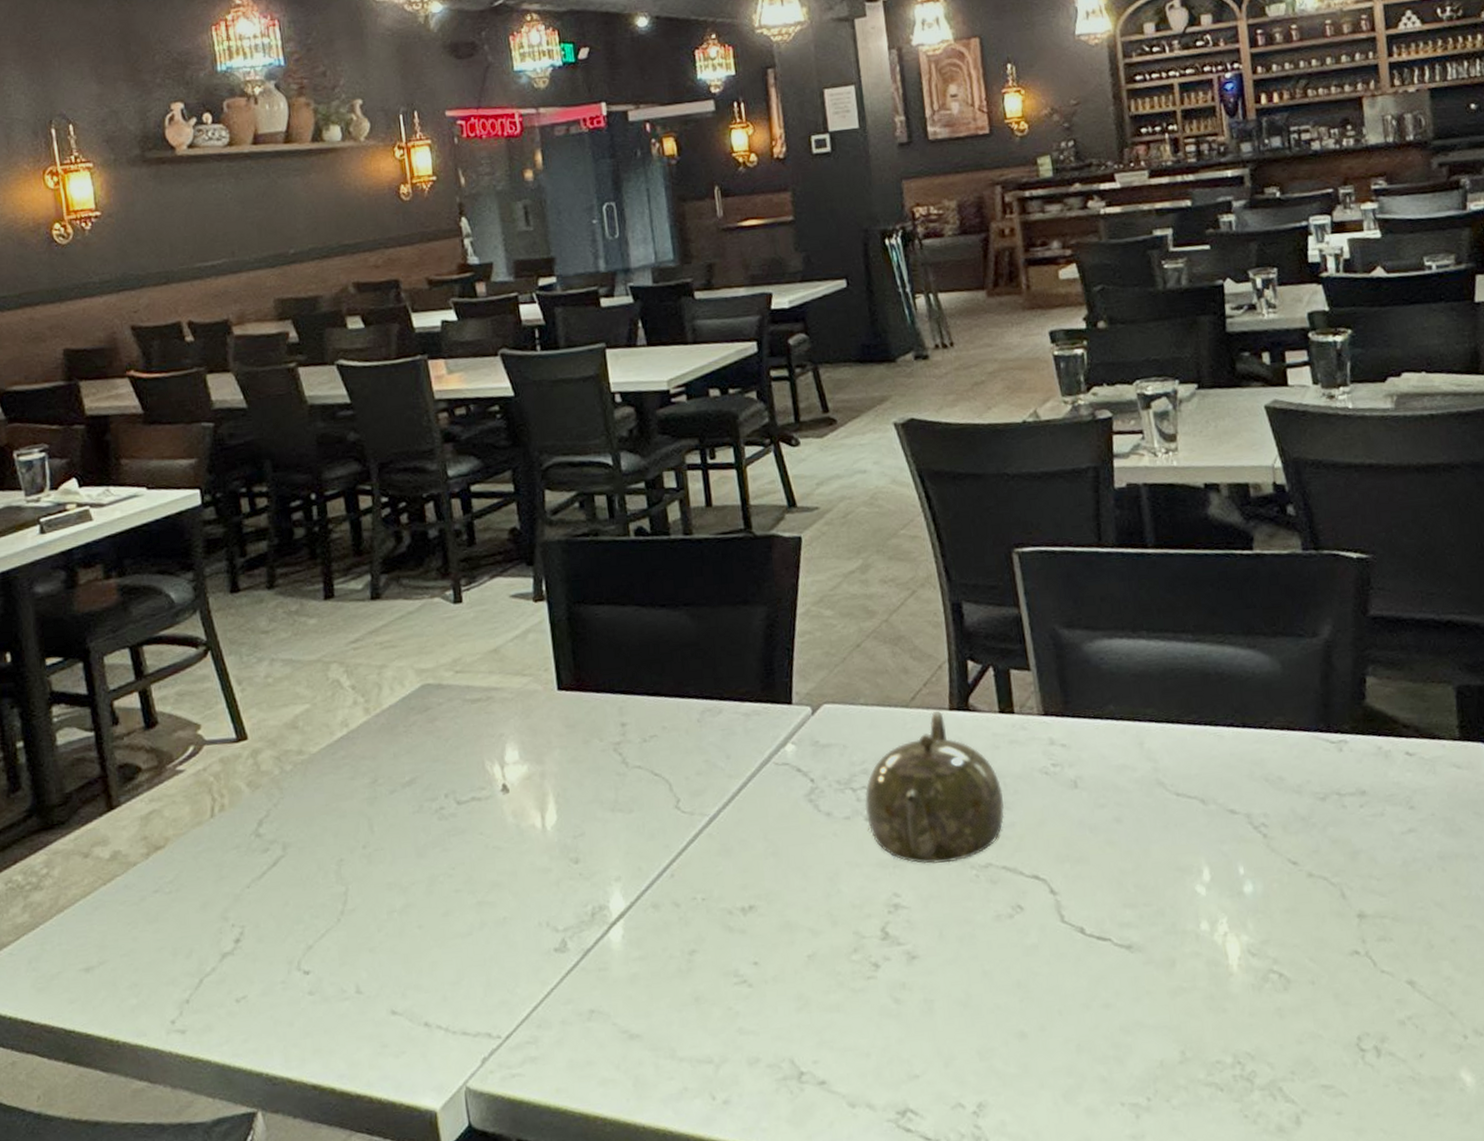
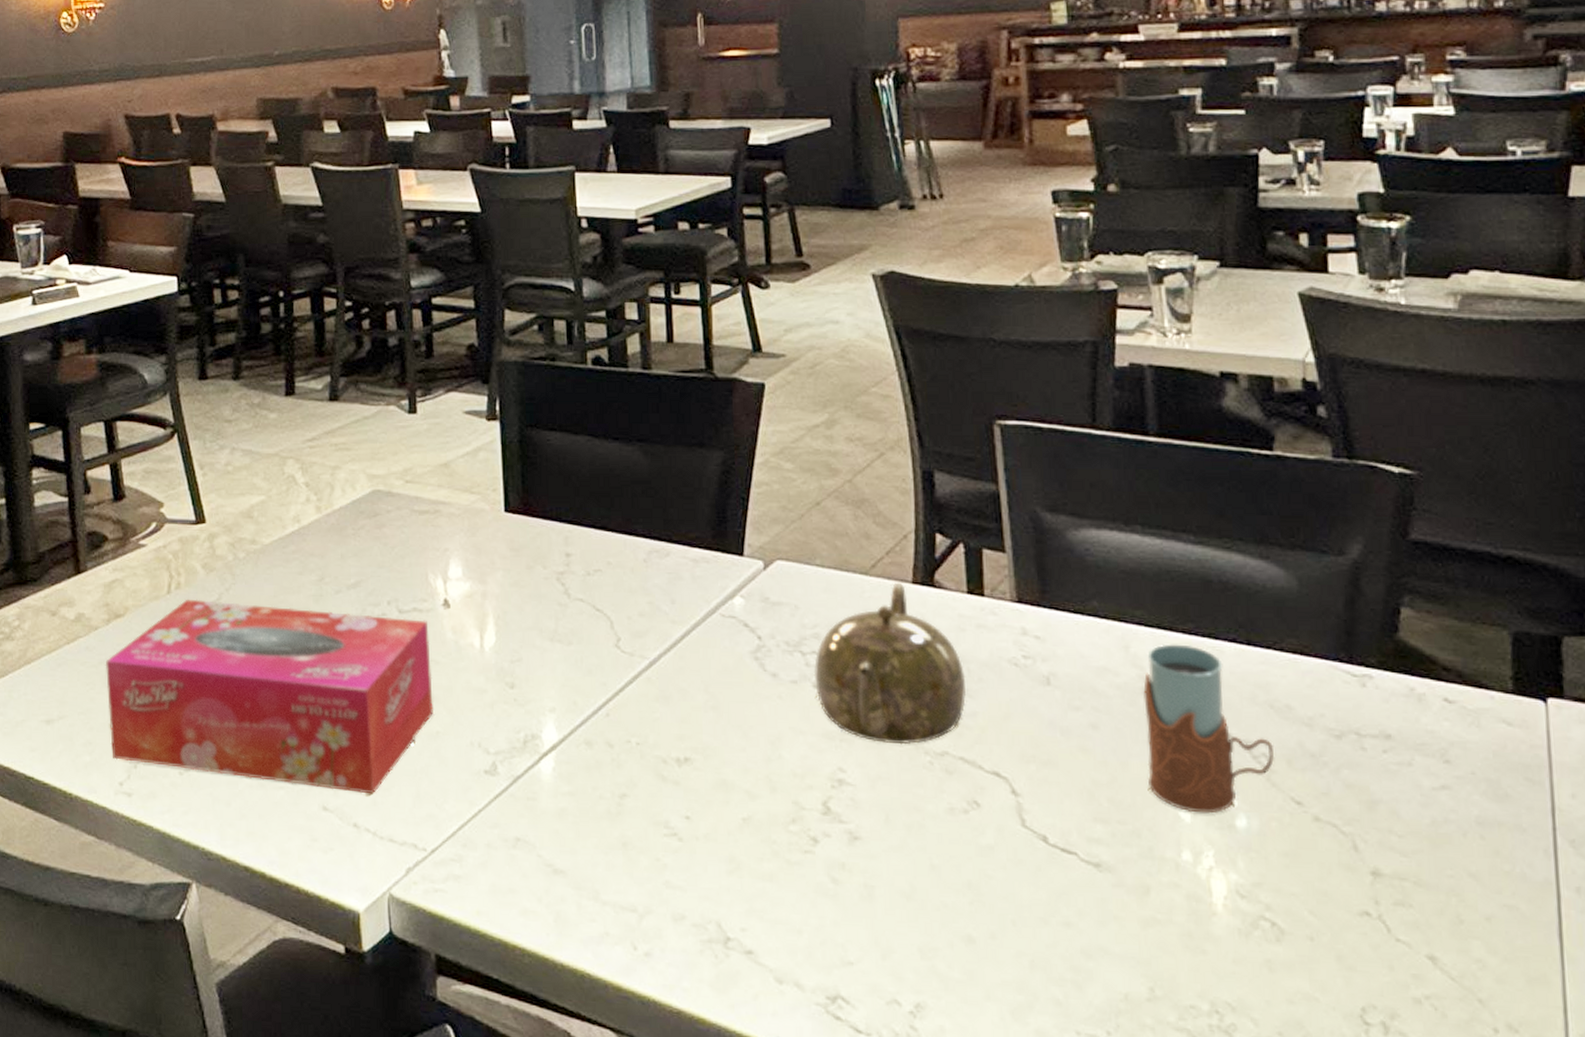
tissue box: none [147,808,500,998] -> present [105,599,434,795]
drinking glass: none [1158,734,1273,886] -> present [1143,644,1275,814]

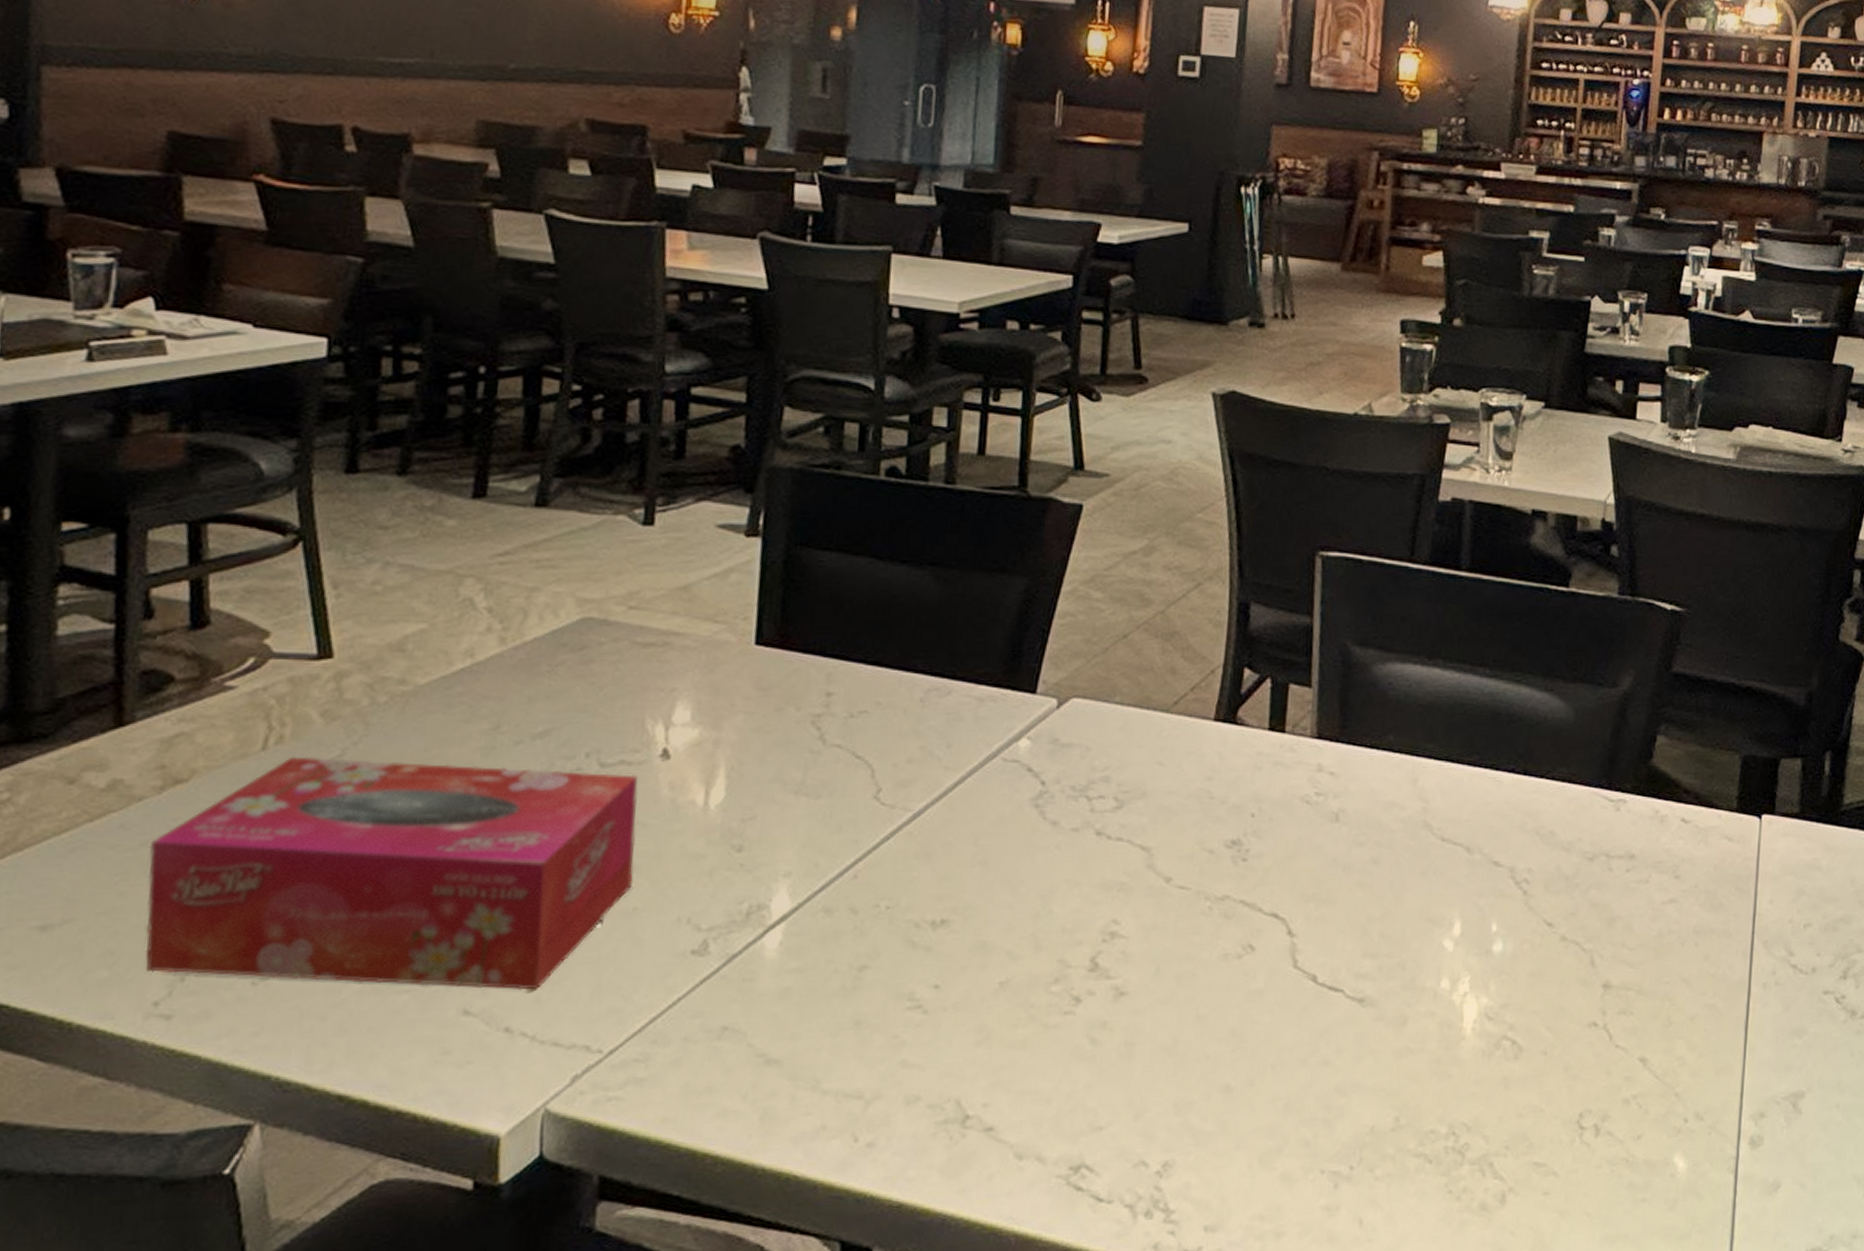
teapot: present [813,582,966,745] -> none [1097,719,1256,891]
drinking glass: present [1143,644,1275,814] -> none [1419,776,1535,941]

